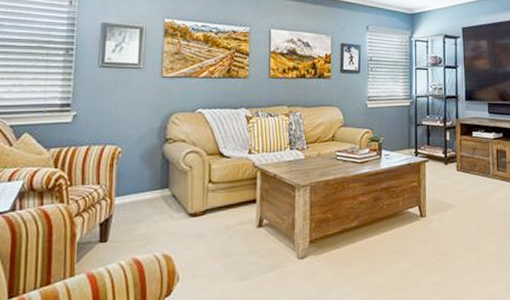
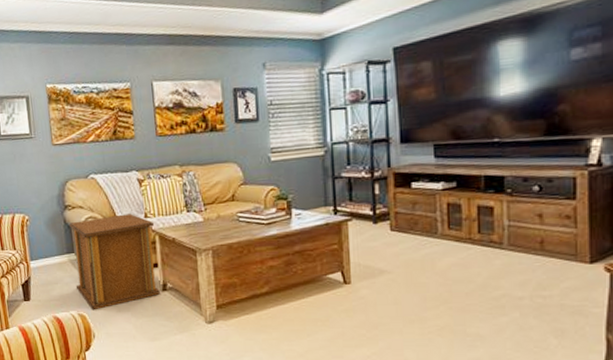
side table: none [164,149,258,251] -> present [70,214,160,310]

